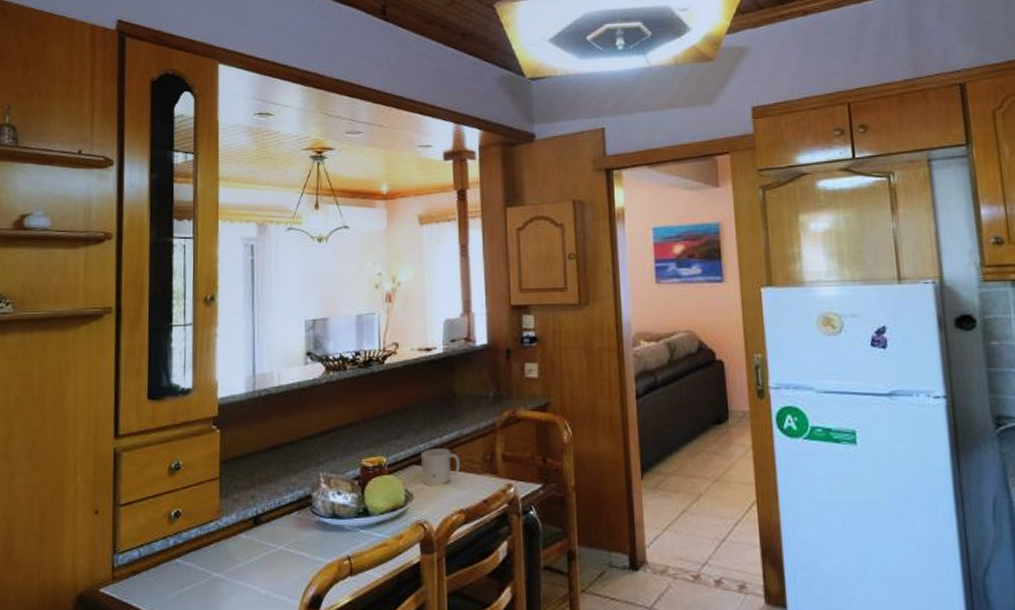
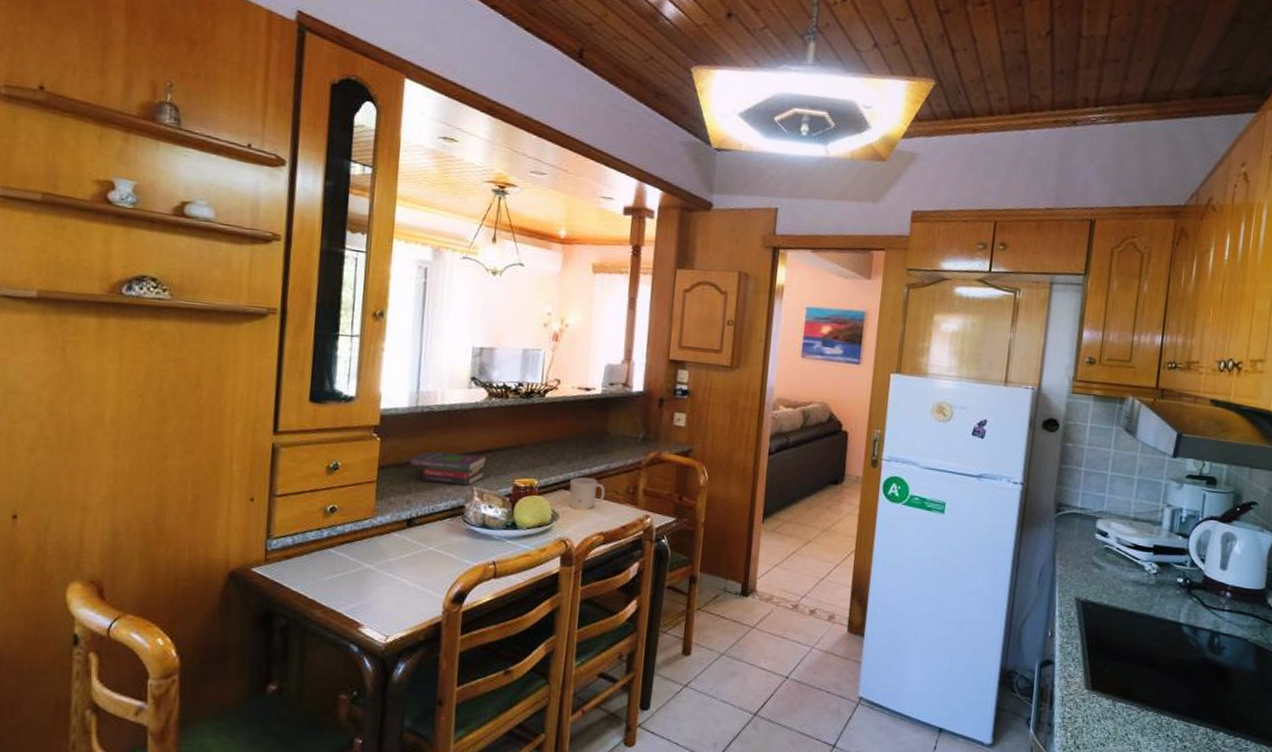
books: none [251,436,330,473] -> present [409,451,487,486]

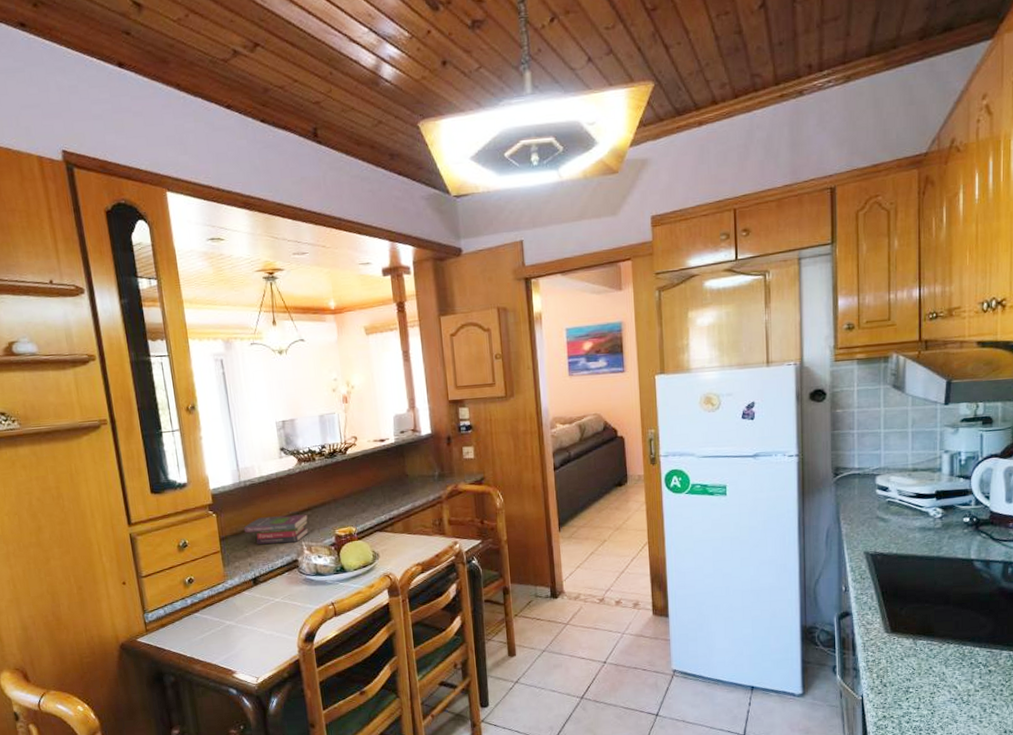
mug: present [569,477,606,510] -> none [382,518,416,547]

